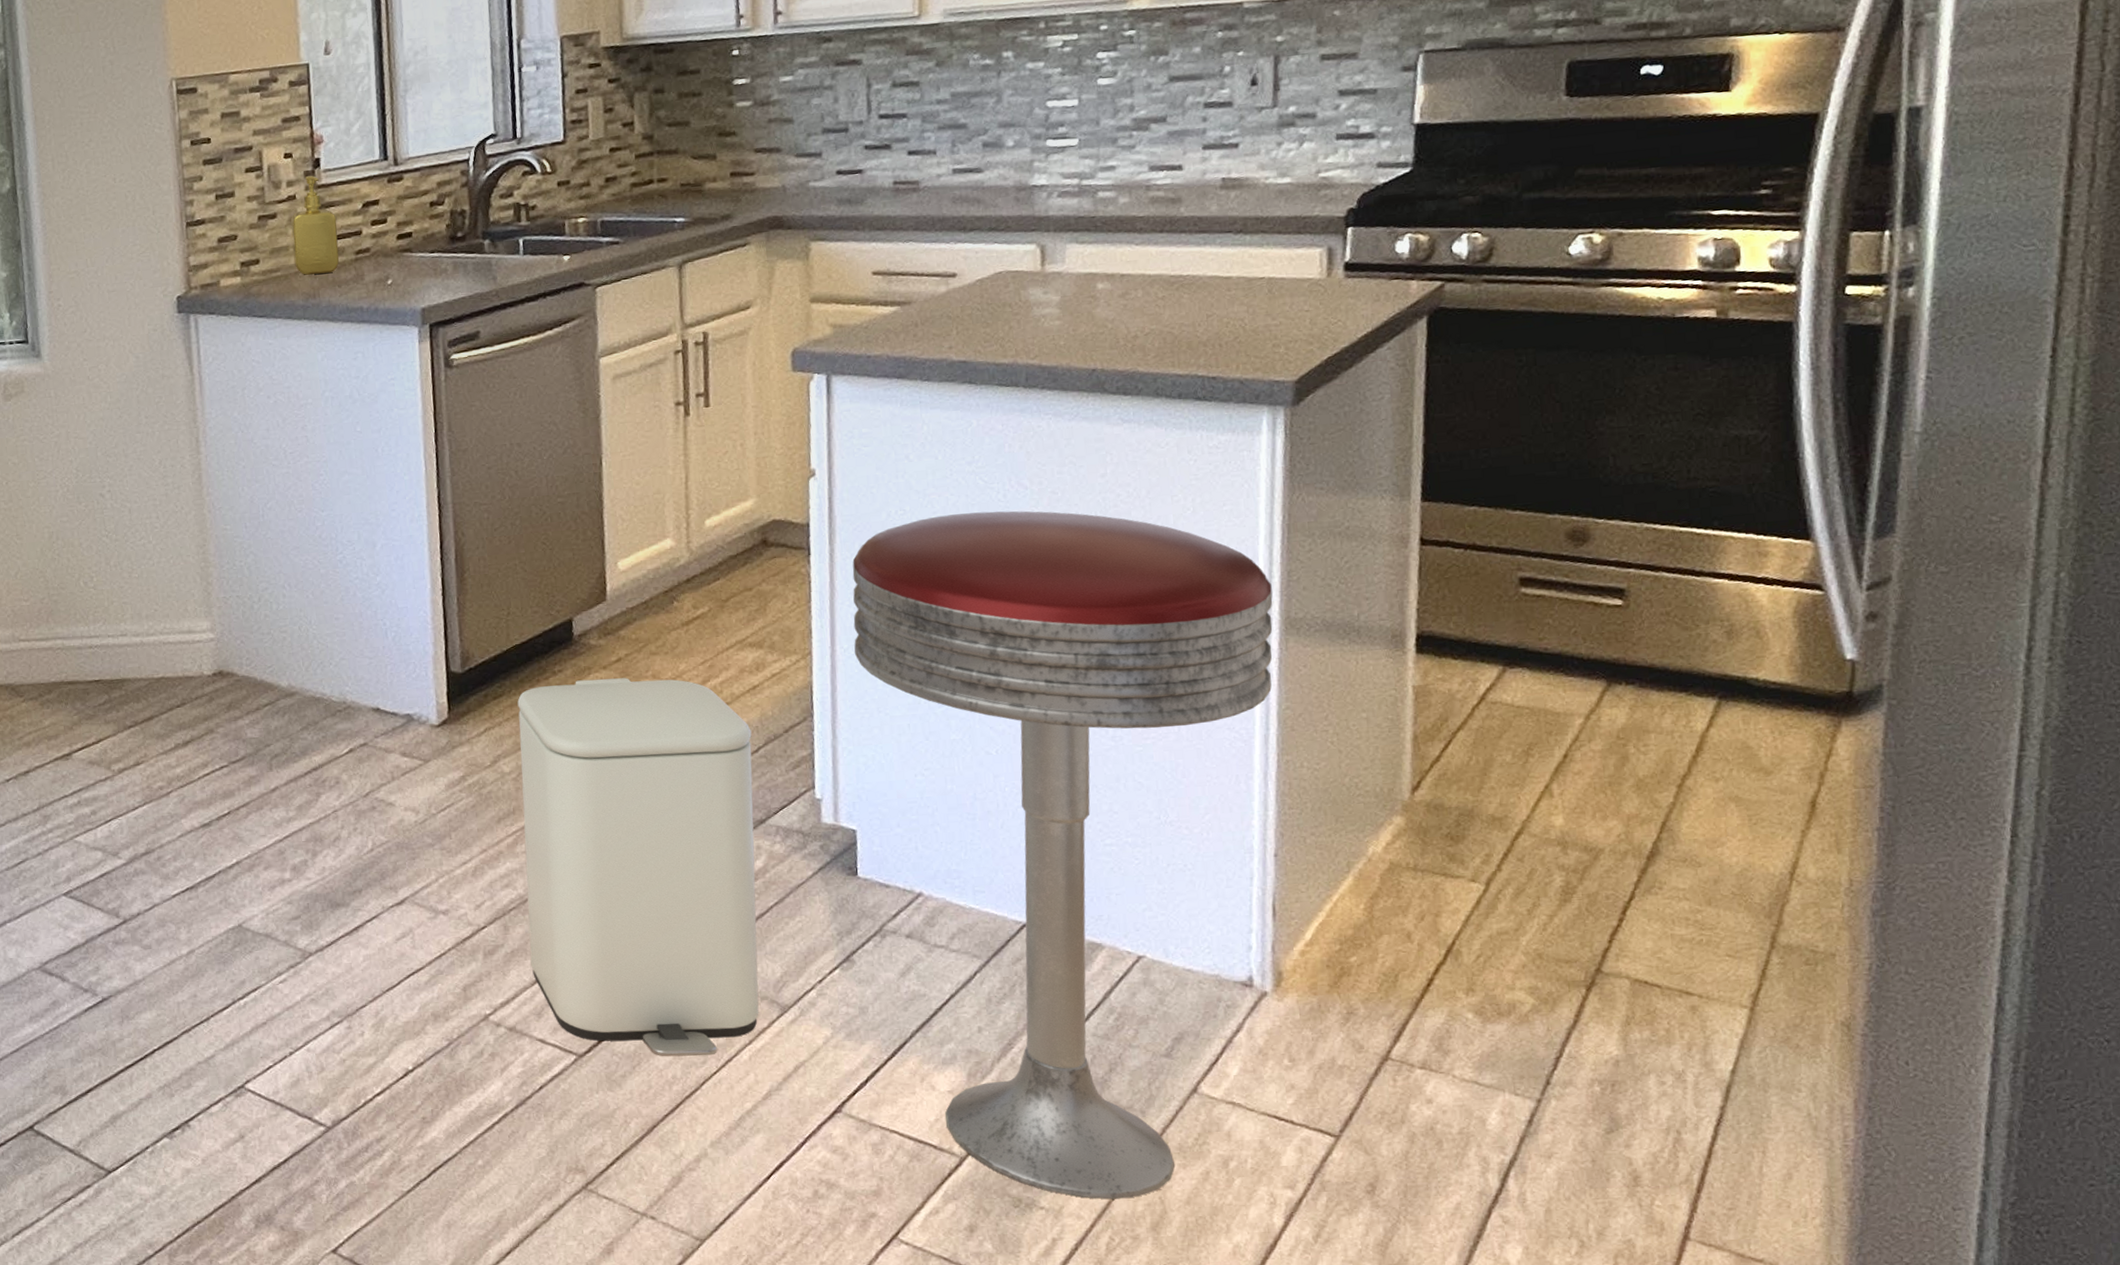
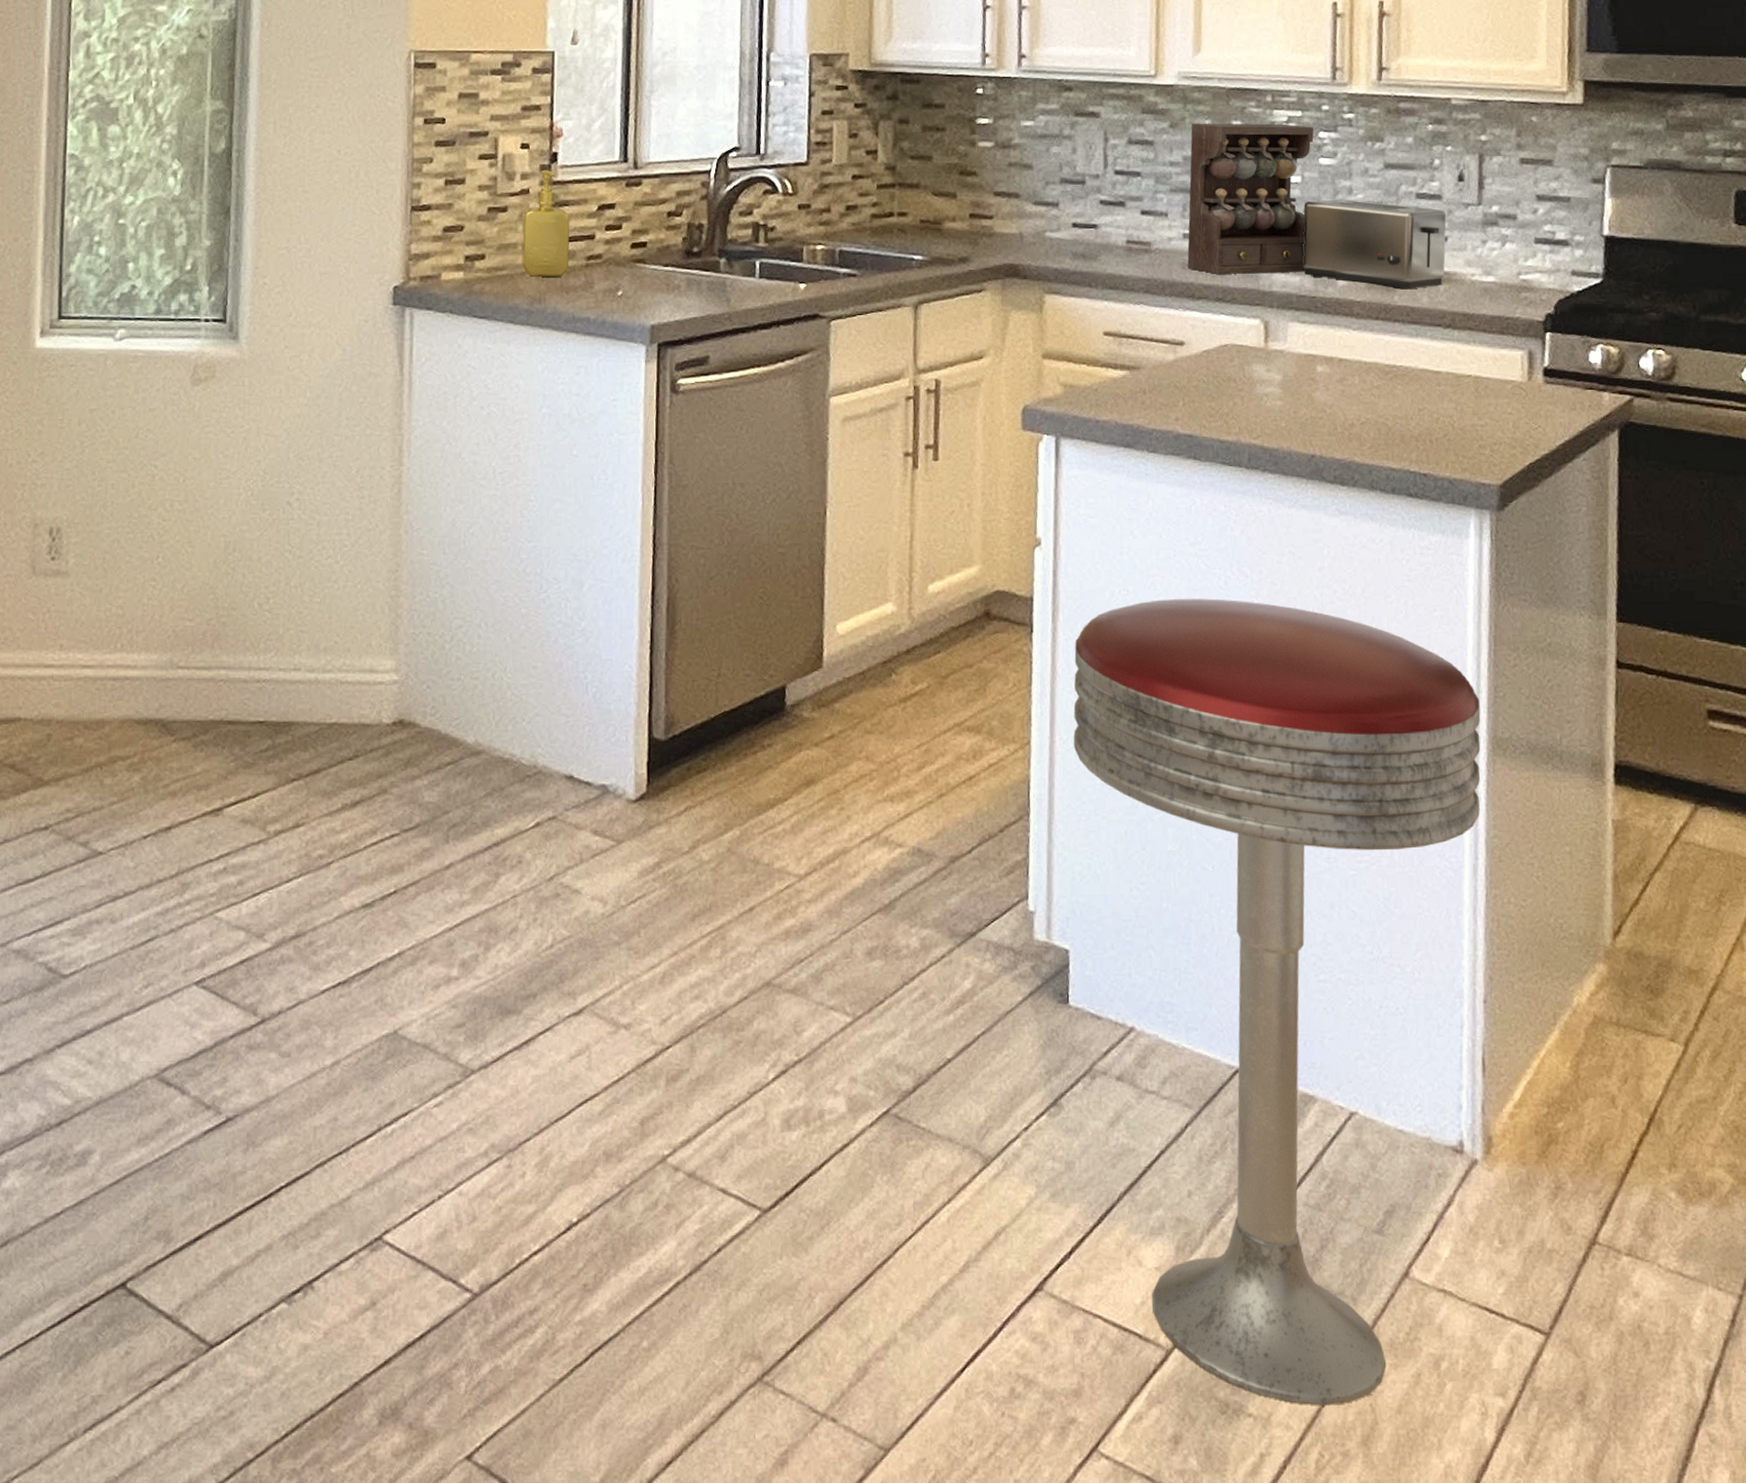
pedal bin: present [517,677,759,1057] -> none [716,757,966,1216]
spice rack: none [958,48,1092,205] -> present [1187,123,1314,274]
toaster: none [1080,116,1238,201] -> present [1302,199,1446,290]

